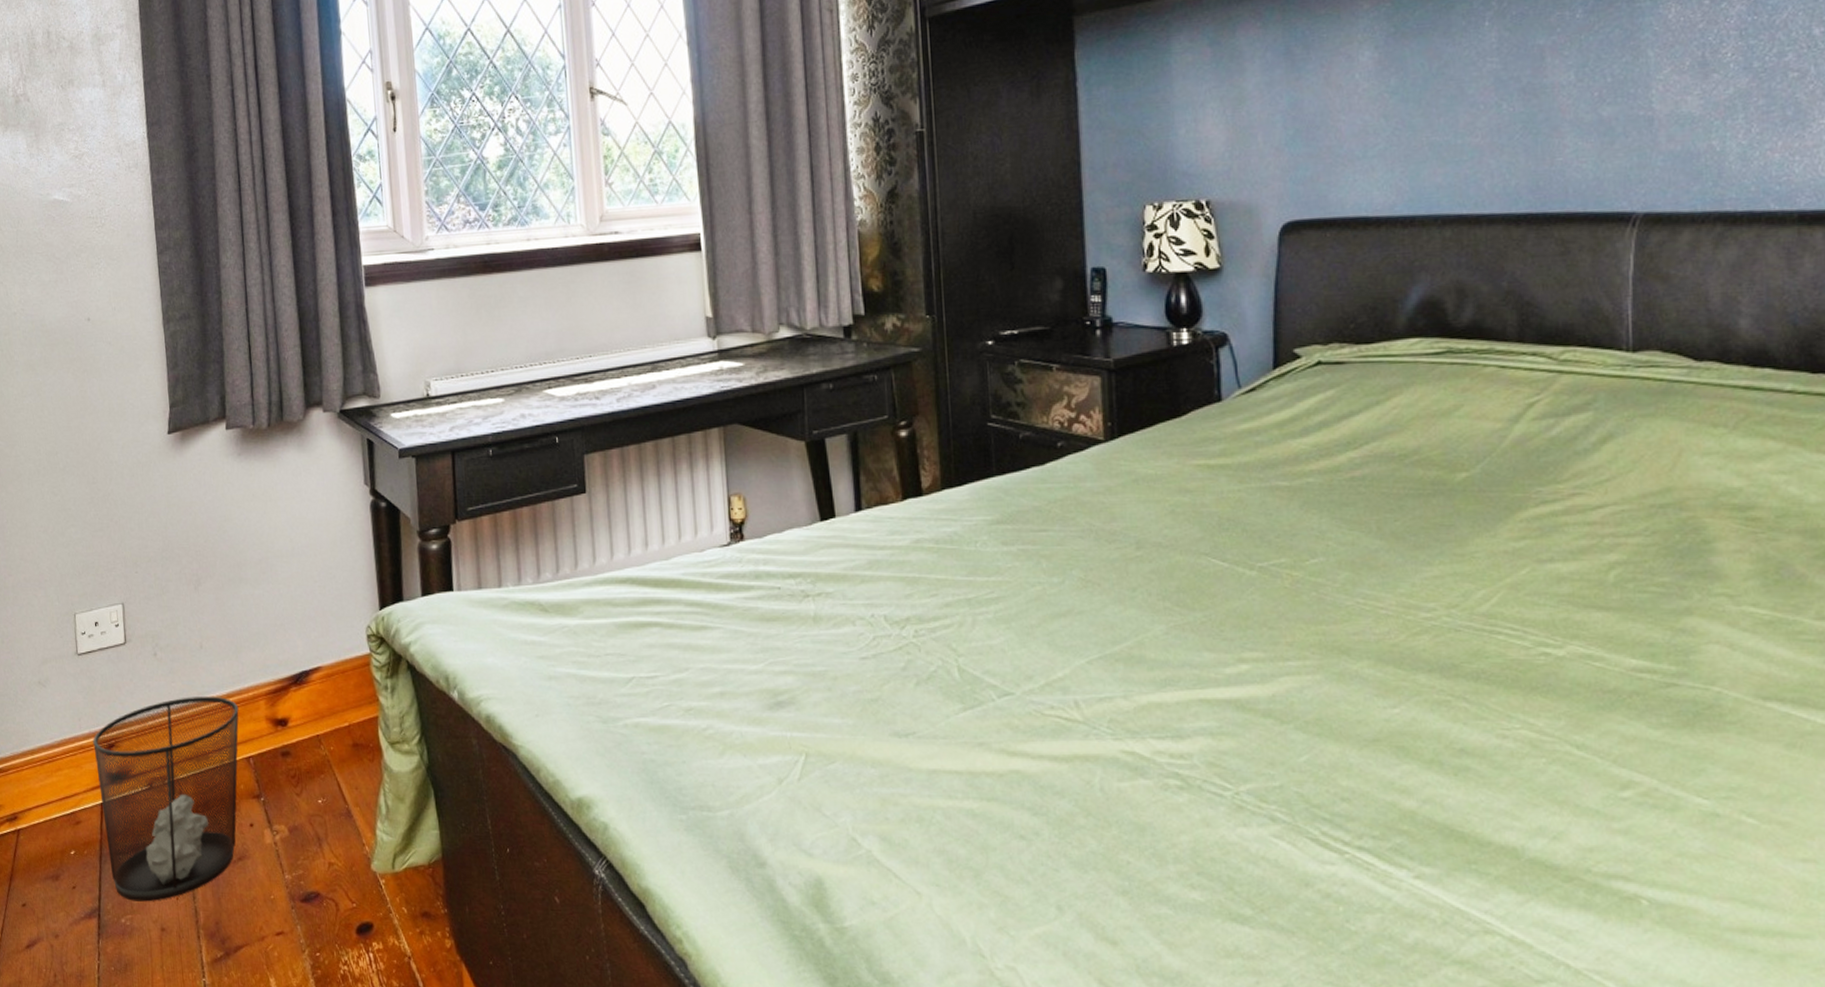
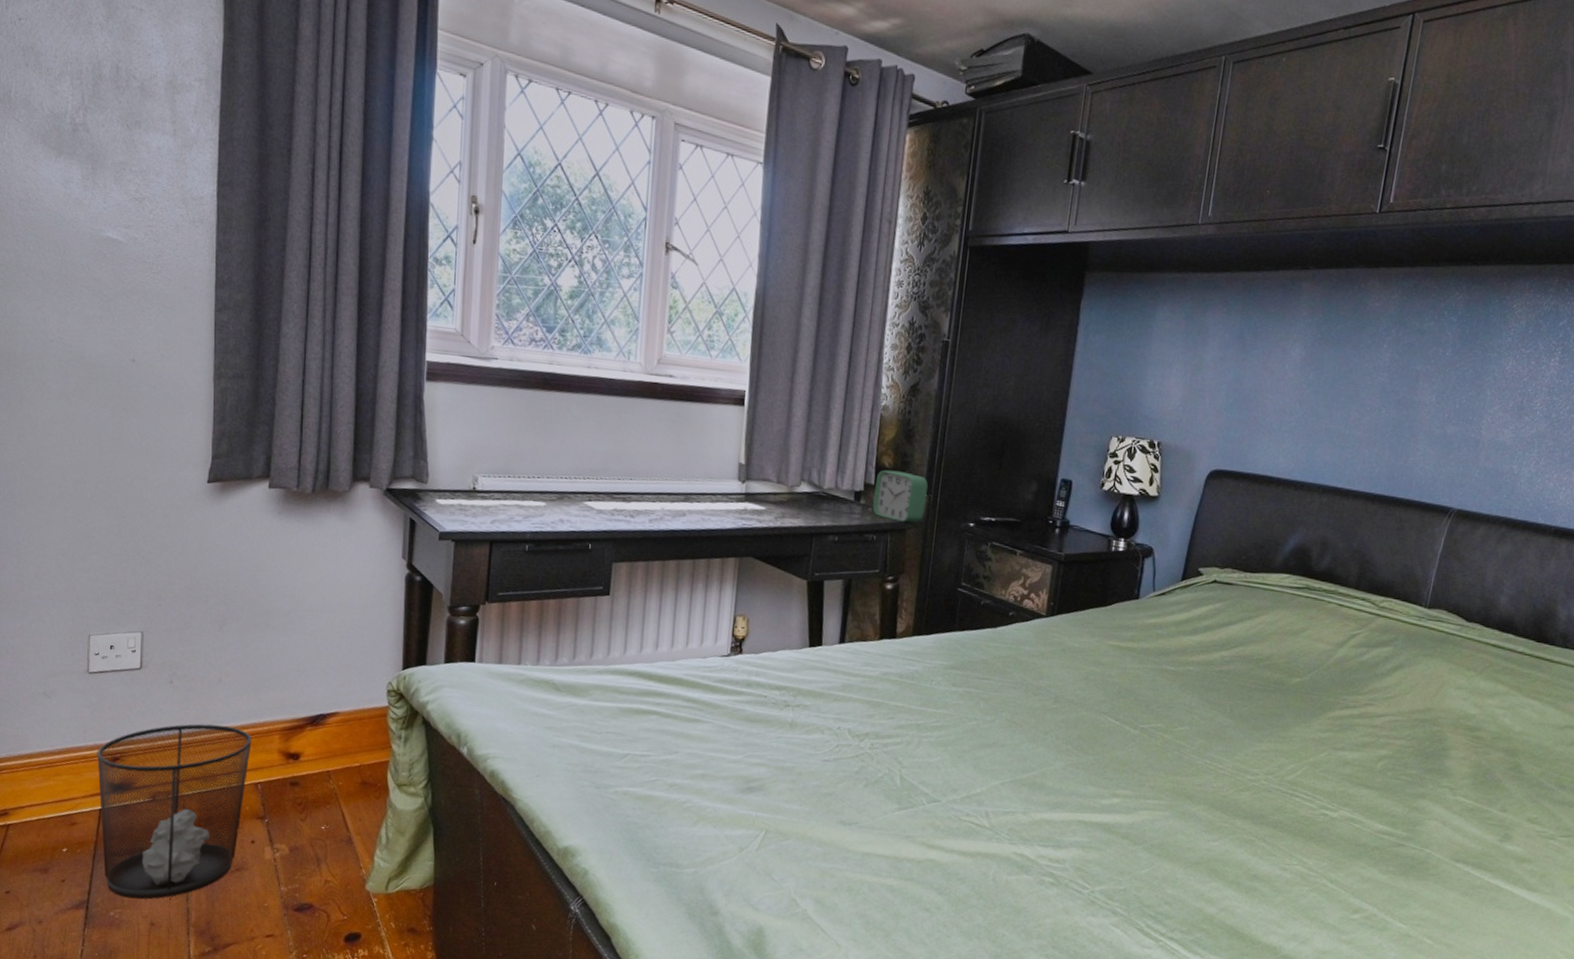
alarm clock: none [866,293,930,355] -> present [873,470,928,524]

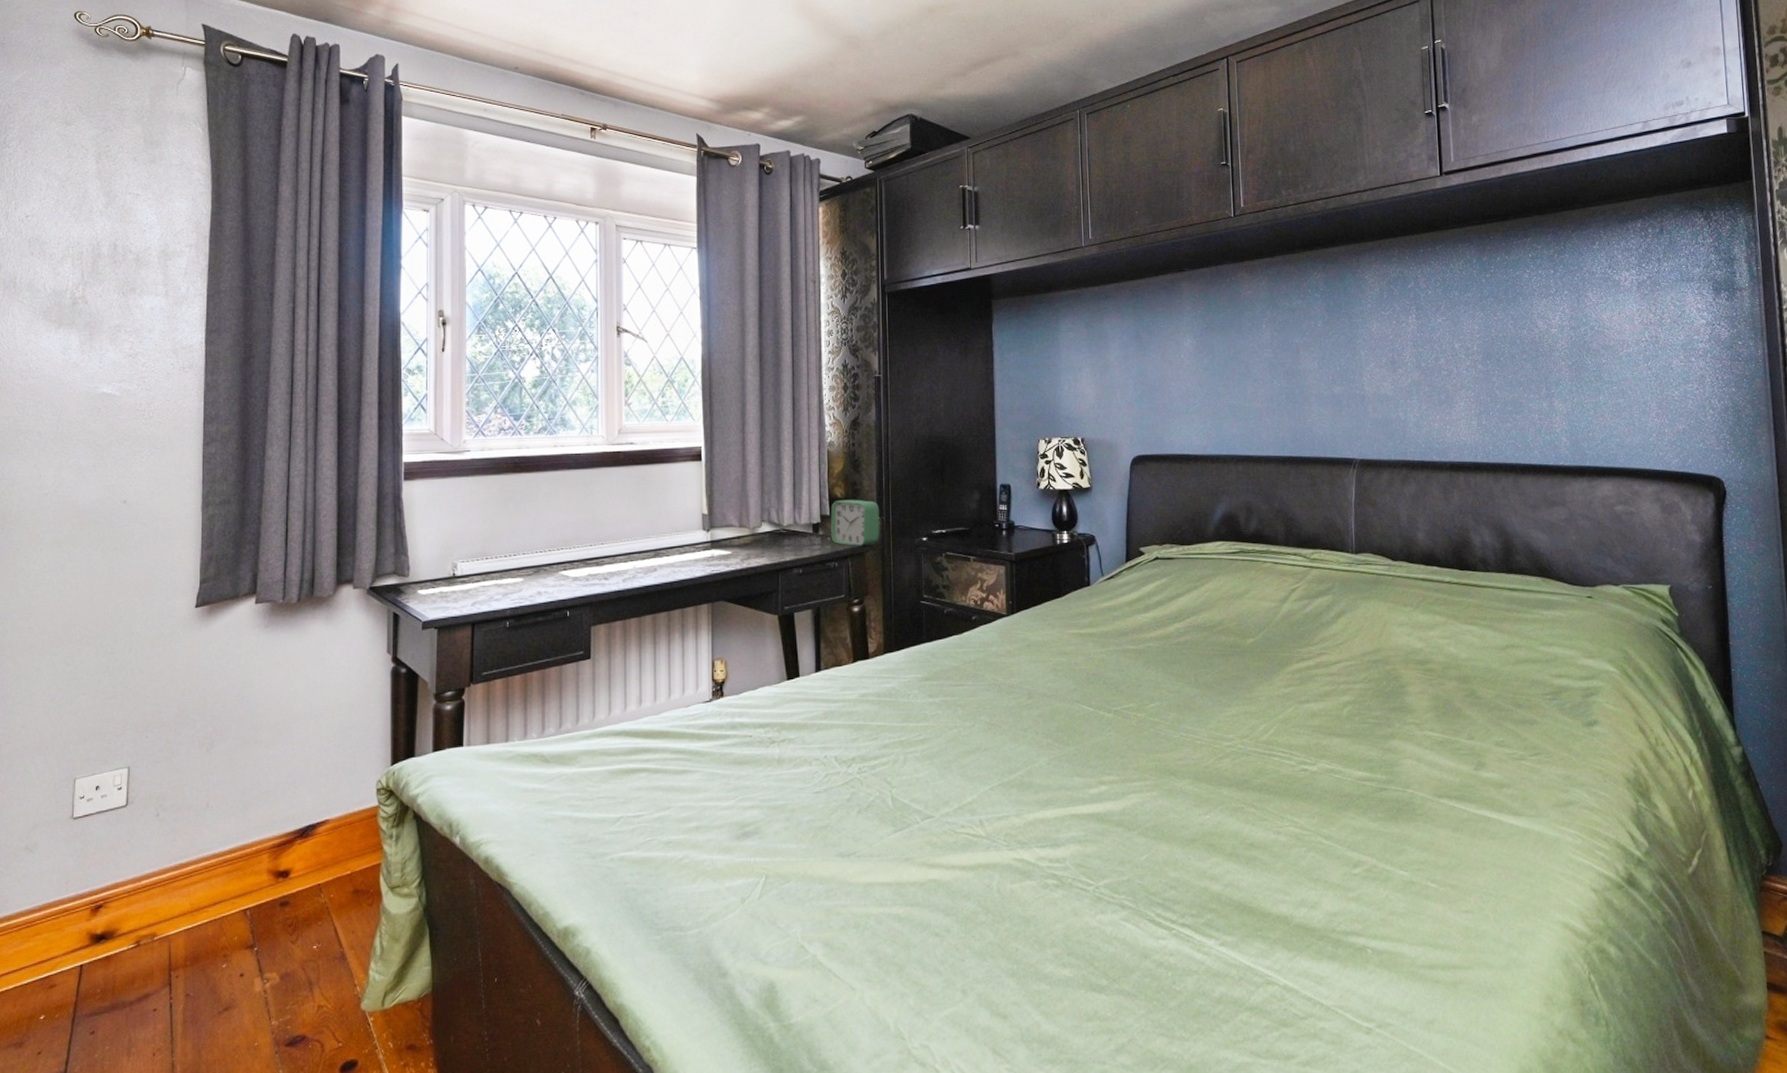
waste bin: present [97,724,252,900] -> none [79,852,240,1062]

